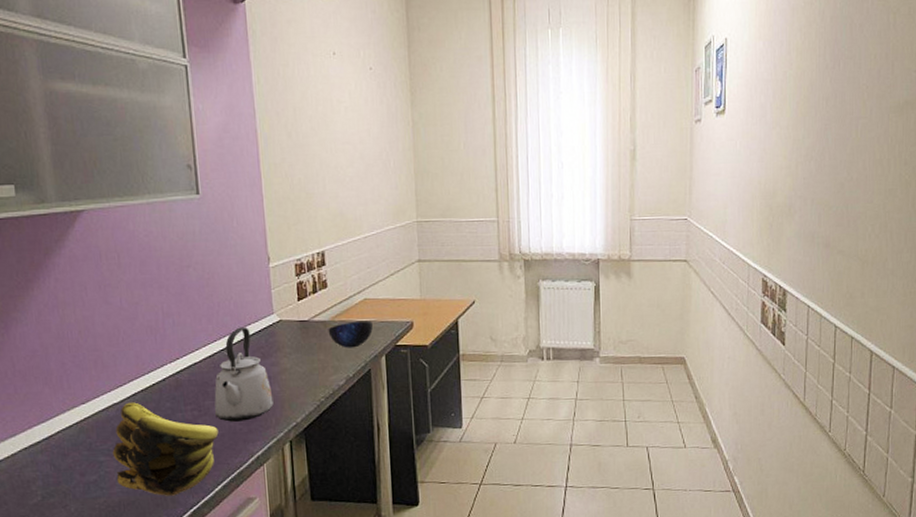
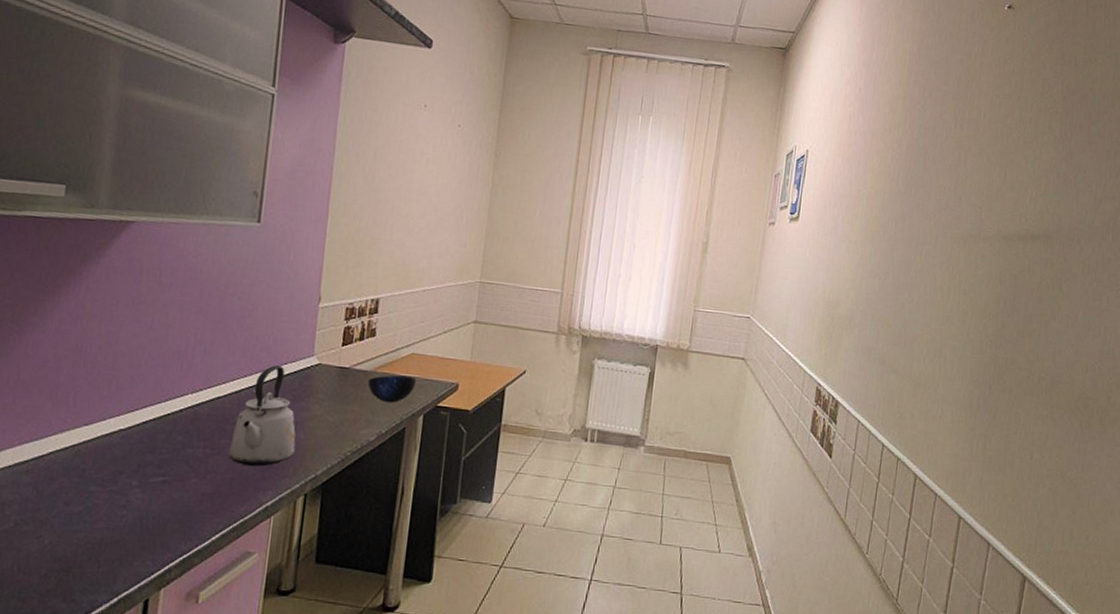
banana: present [112,402,219,496] -> none [104,430,229,540]

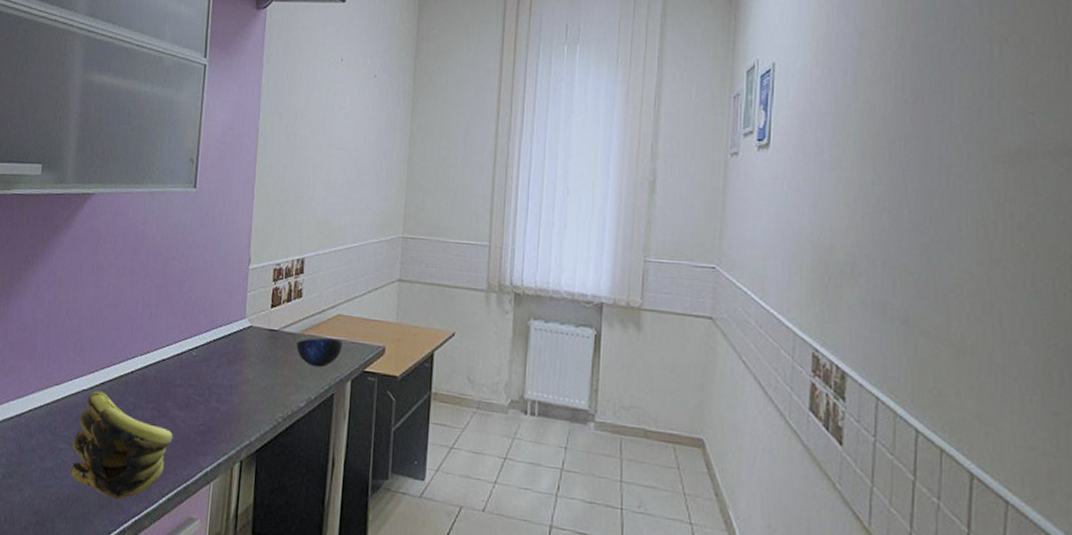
banana: none [104,430,229,540] -> present [70,390,173,500]
kettle: present [228,365,296,467] -> none [172,327,231,431]

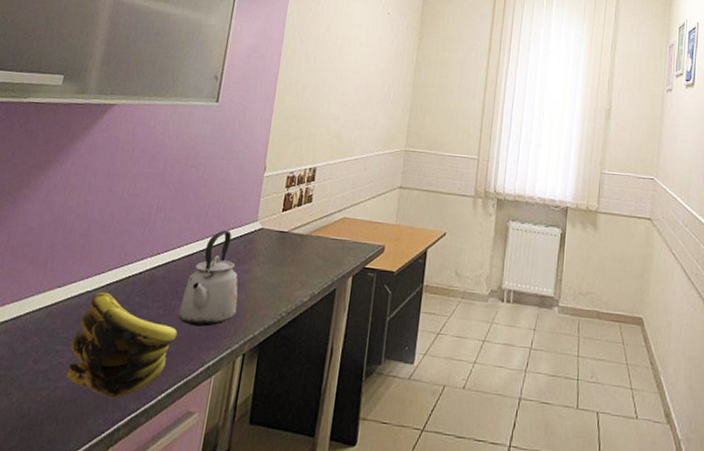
kettle: none [172,327,231,431] -> present [178,230,238,327]
bowl: present [296,337,344,368] -> none [303,238,348,265]

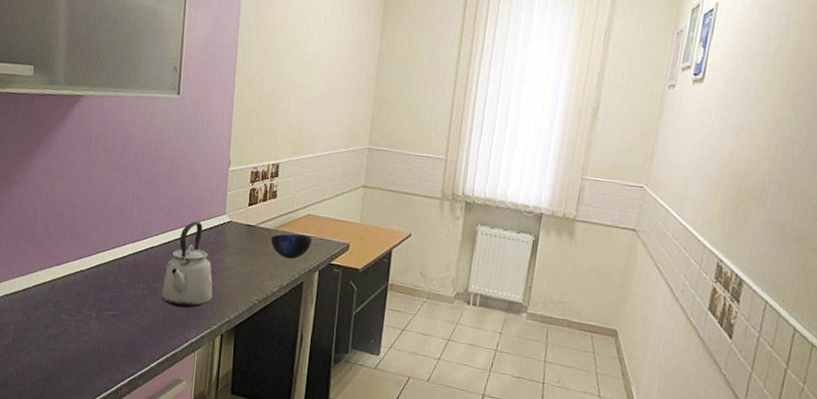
banana: present [66,292,177,398] -> none [73,271,162,363]
bowl: none [303,238,348,265] -> present [271,234,313,259]

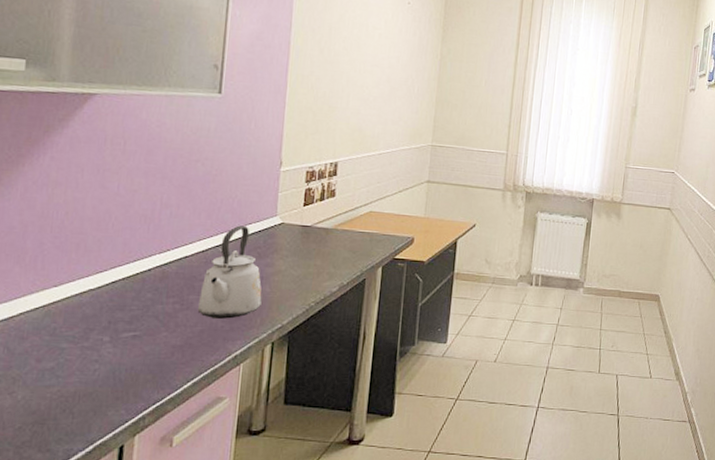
bowl: present [271,234,313,259] -> none [329,231,375,257]

